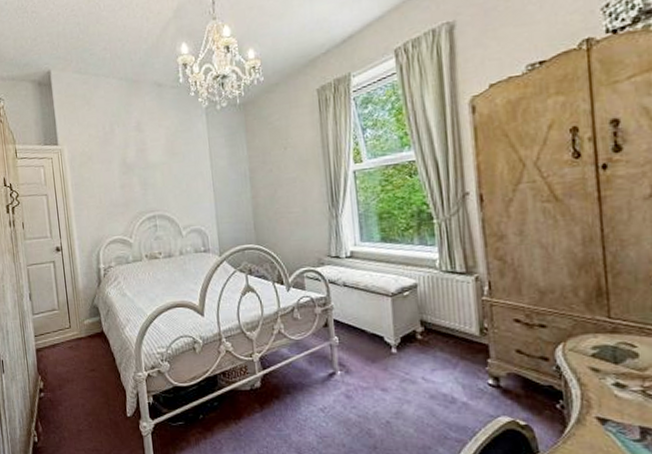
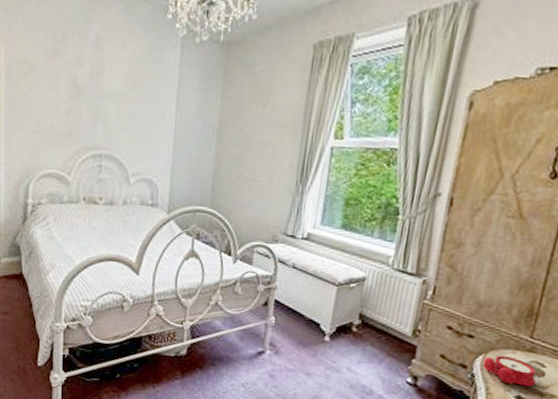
alarm clock: none [564,341,637,372] -> present [482,355,544,387]

